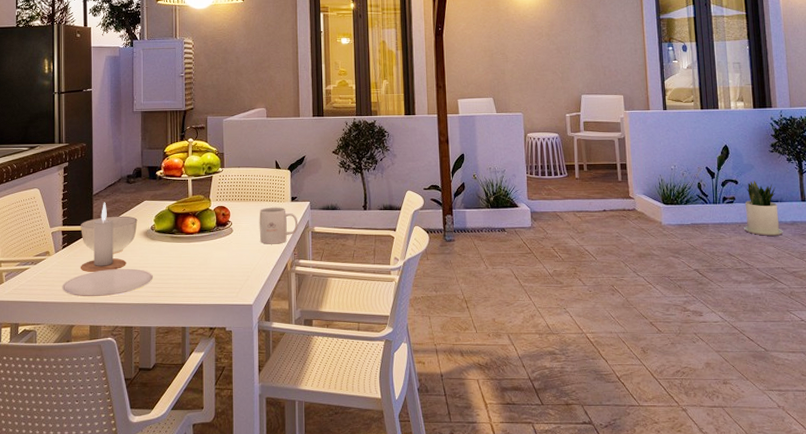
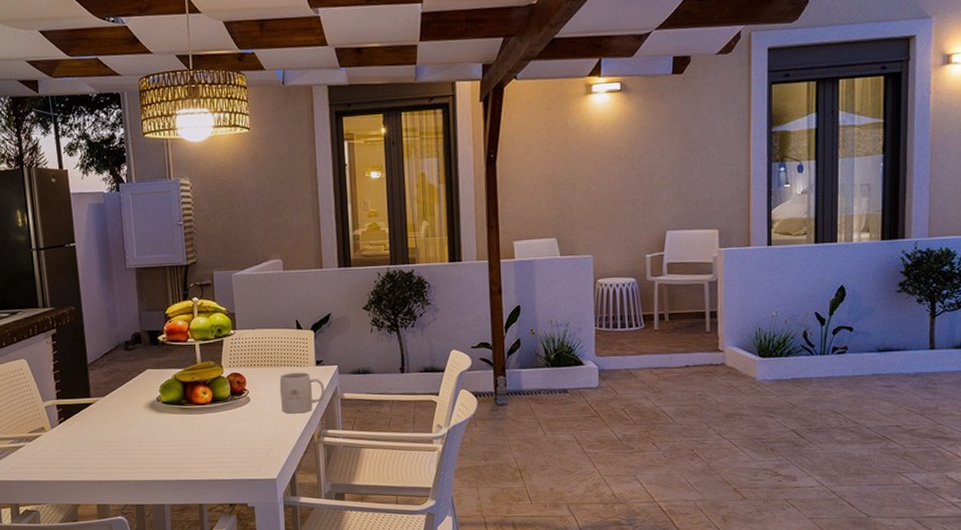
plate: present [62,268,154,297] -> none [62,443,164,475]
candle: present [81,202,126,273] -> none [81,372,132,449]
bowl: present [81,216,138,254] -> none [77,386,141,428]
planter: present [743,180,783,236] -> none [854,326,903,390]

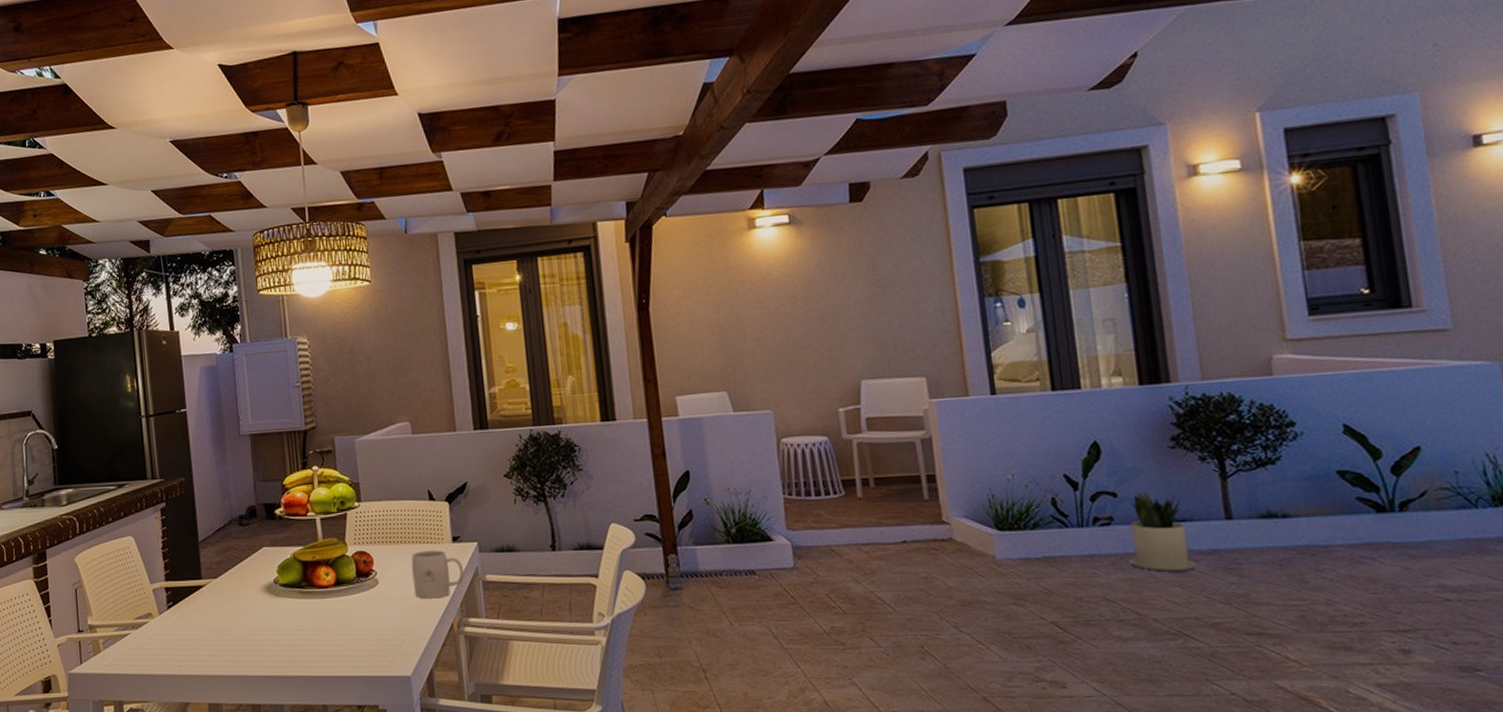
planter: none [854,326,903,390] -> present [1128,491,1196,572]

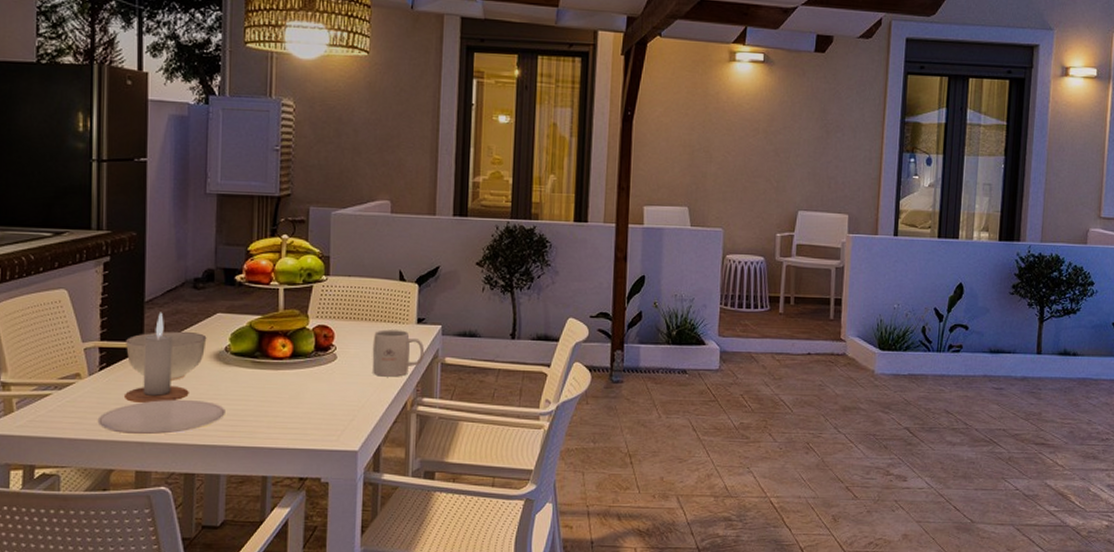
plate: none [170,632,283,669] -> present [97,399,227,435]
bowl: none [187,566,257,615] -> present [126,331,207,380]
candle: none [191,550,247,639] -> present [125,312,189,404]
planter: present [1128,491,1196,572] -> none [967,327,1011,392]

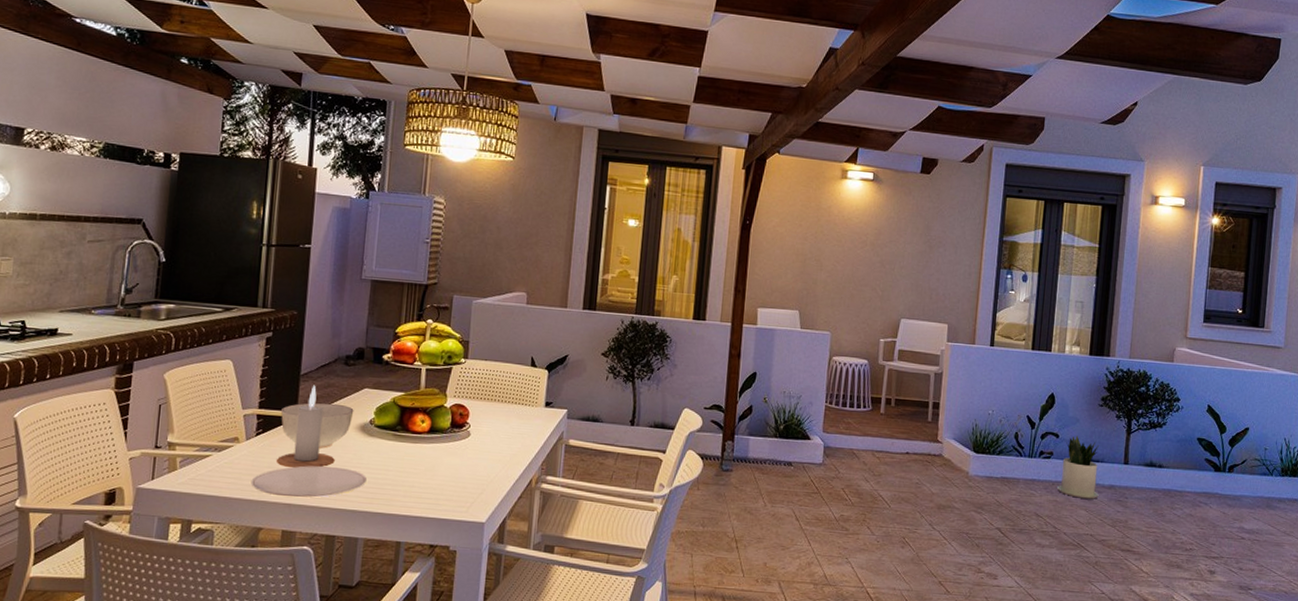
mug: present [372,329,425,377] -> none [502,411,551,456]
planter: none [967,327,1011,392] -> present [1056,436,1100,499]

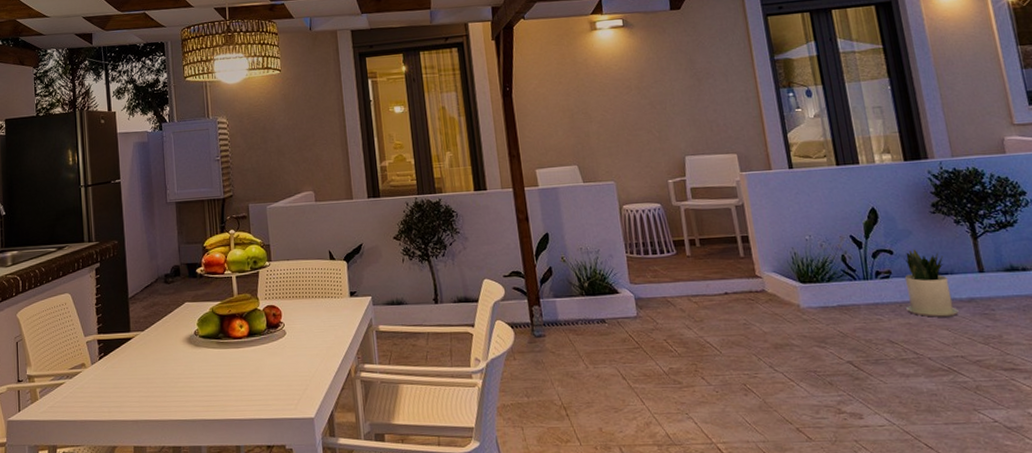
plate: present [250,465,368,498] -> none [101,379,201,414]
candle: present [277,385,335,469] -> none [120,305,170,386]
bowl: present [281,402,354,449] -> none [117,320,179,364]

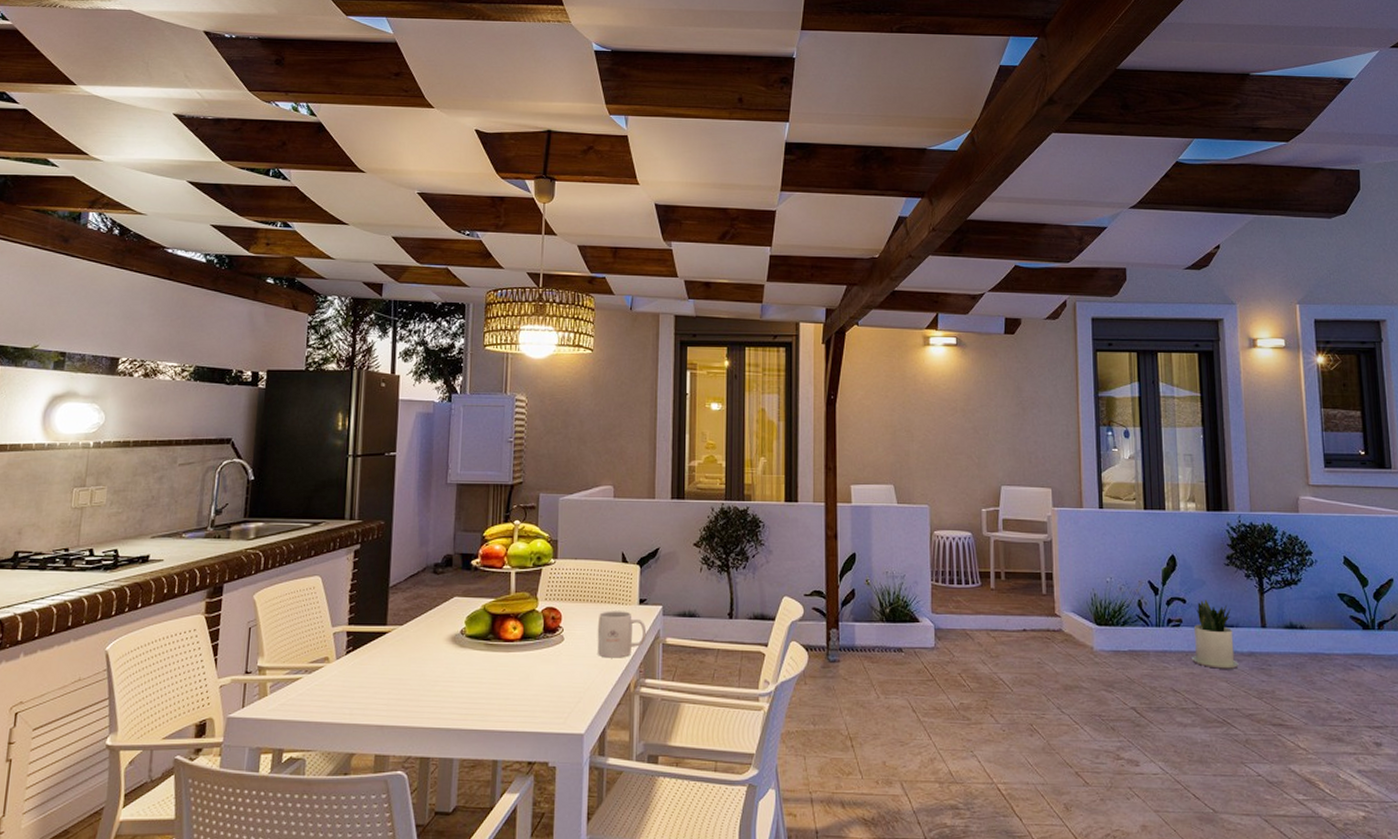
mug: none [314,304,360,348] -> present [597,611,647,658]

